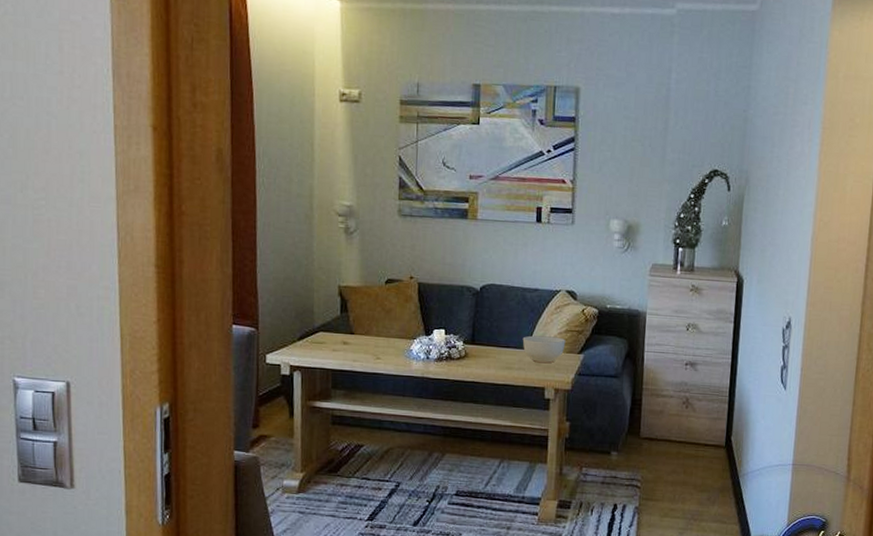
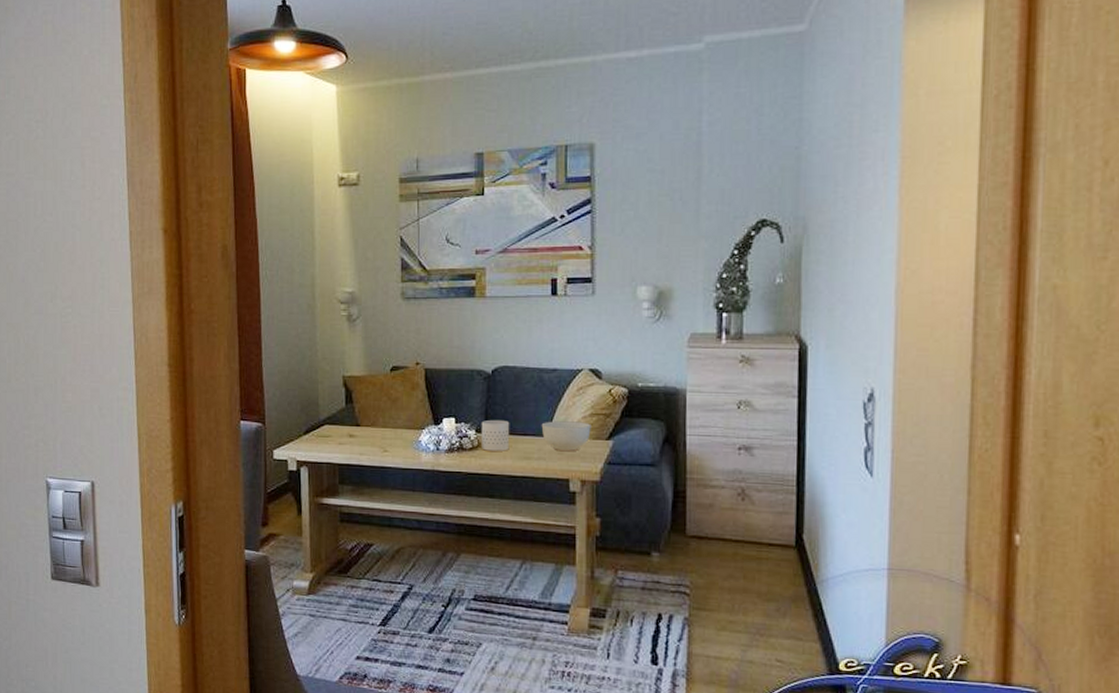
mug: none [468,332,495,362] -> present [481,419,510,451]

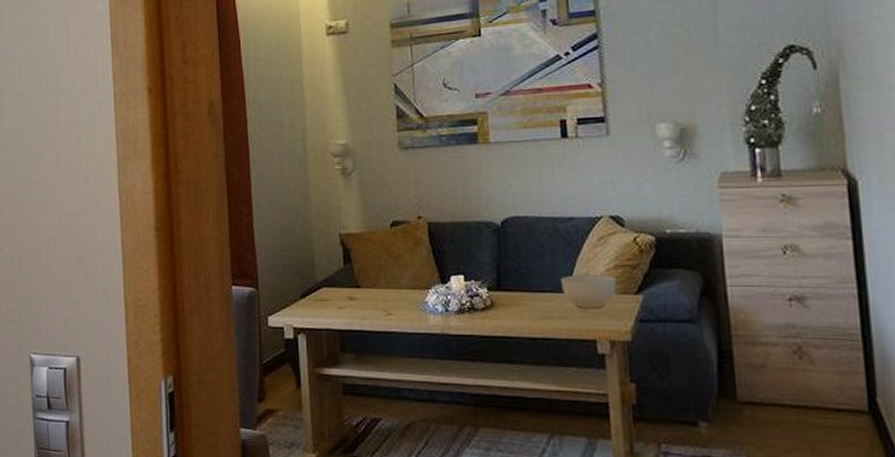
mug: present [481,419,510,451] -> none [493,275,527,311]

